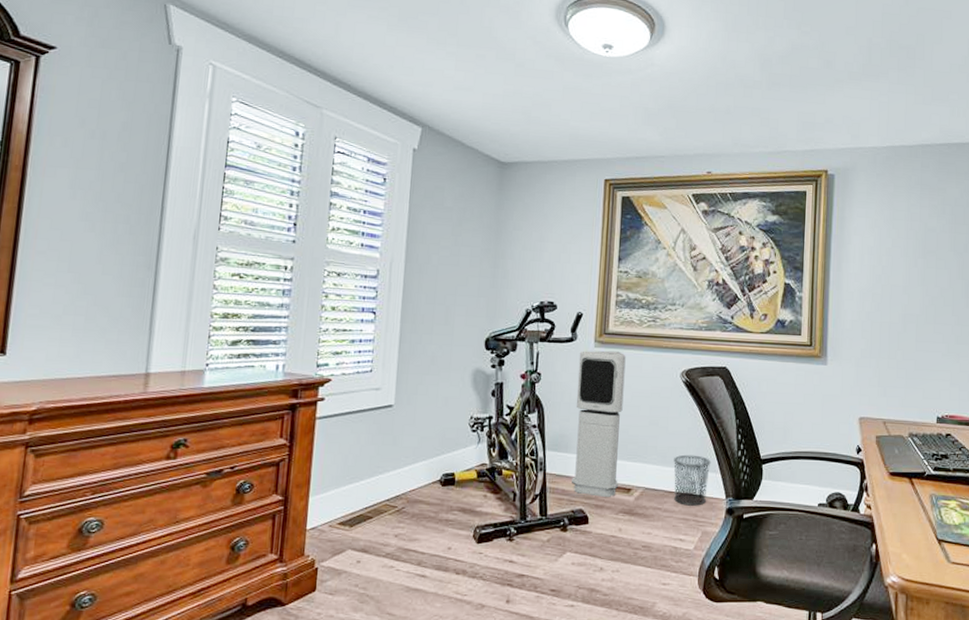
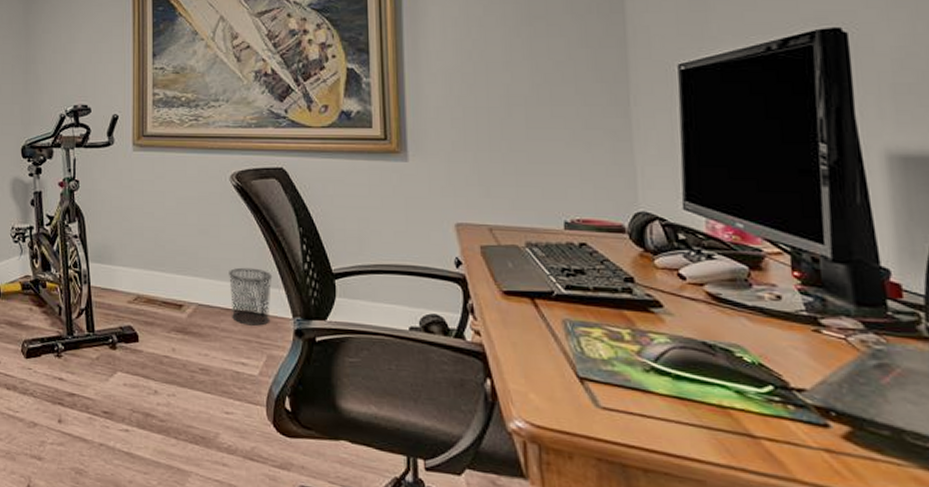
air purifier: present [571,350,626,498] -> none [117,154,168,314]

